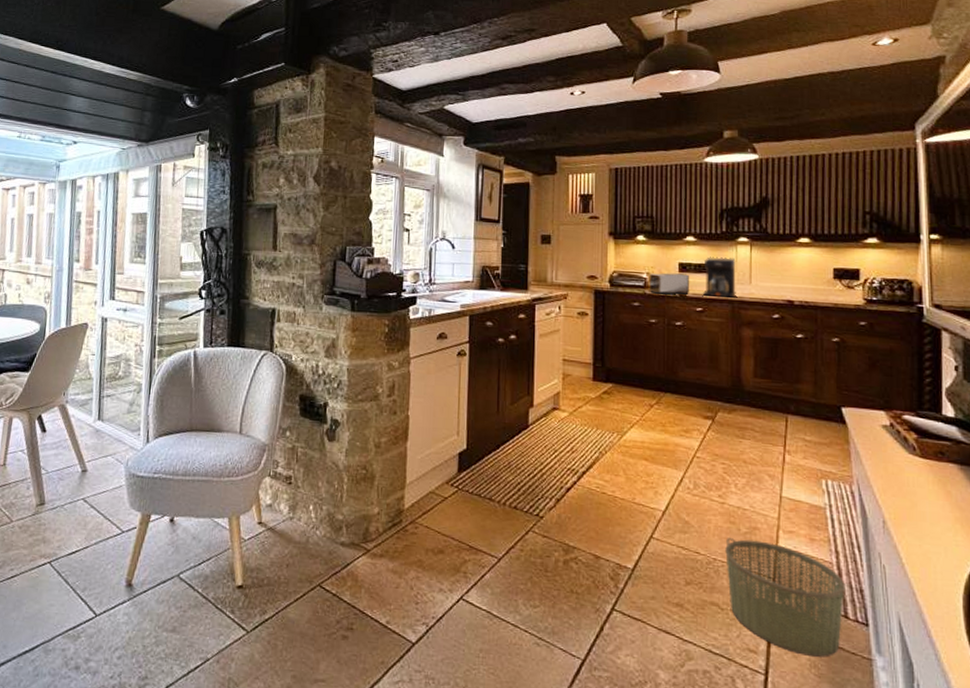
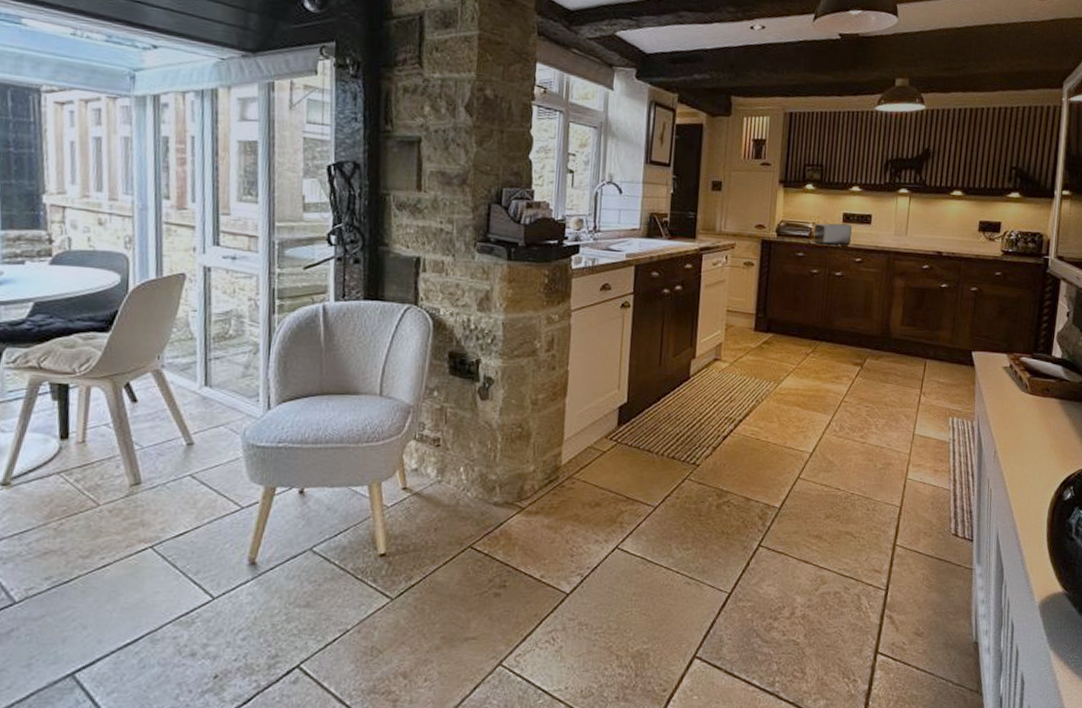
coffee maker: present [702,258,736,299] -> none [862,208,895,249]
basket: present [725,538,846,657] -> none [862,474,959,571]

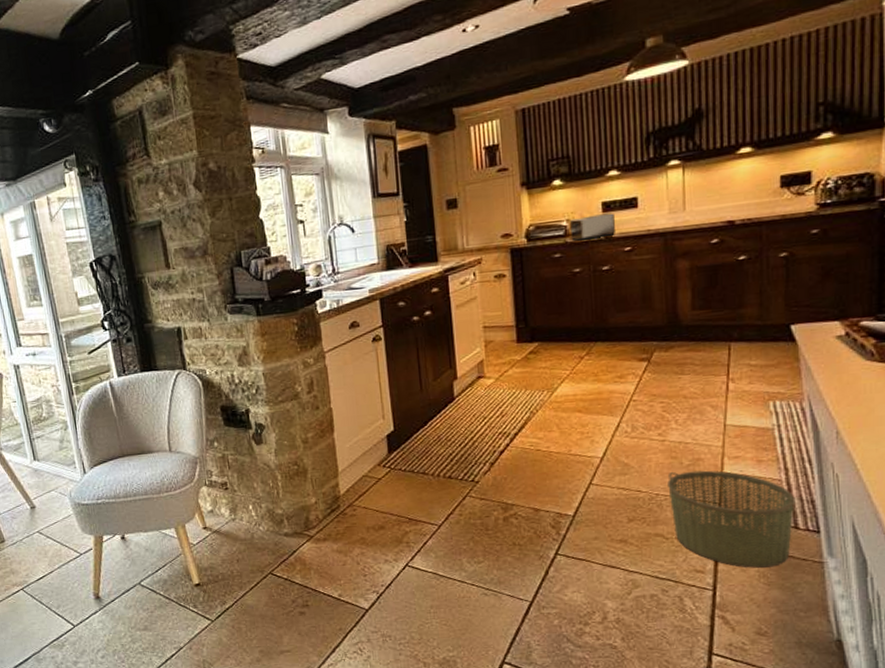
basket: none [862,474,959,571] -> present [668,470,796,568]

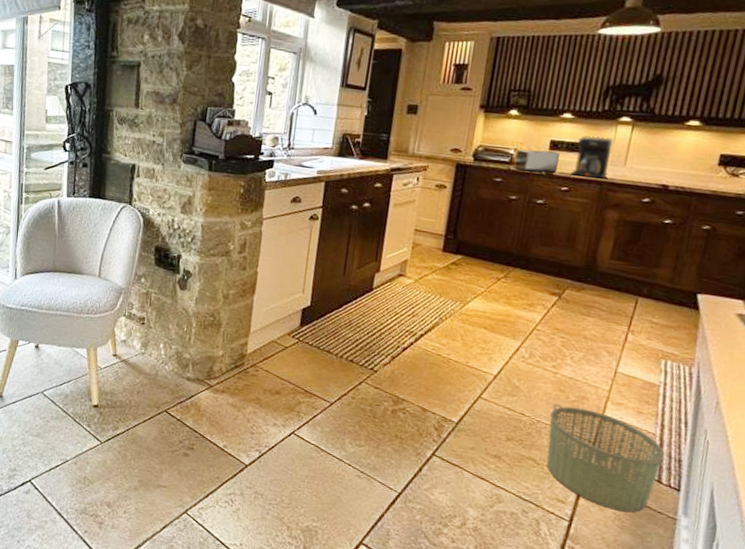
coffee maker: none [630,187,669,234] -> present [570,136,614,180]

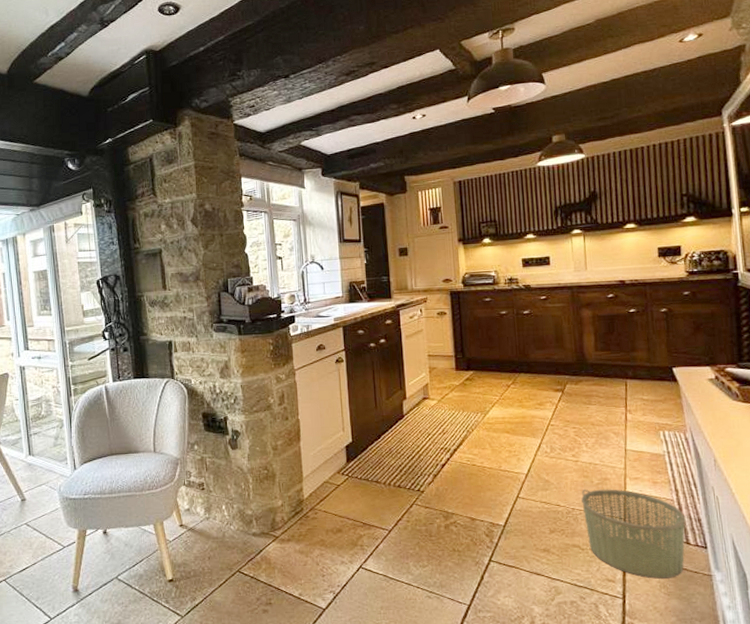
toaster: present [515,149,560,174] -> none [497,268,533,289]
coffee maker: present [570,136,614,180] -> none [544,250,574,286]

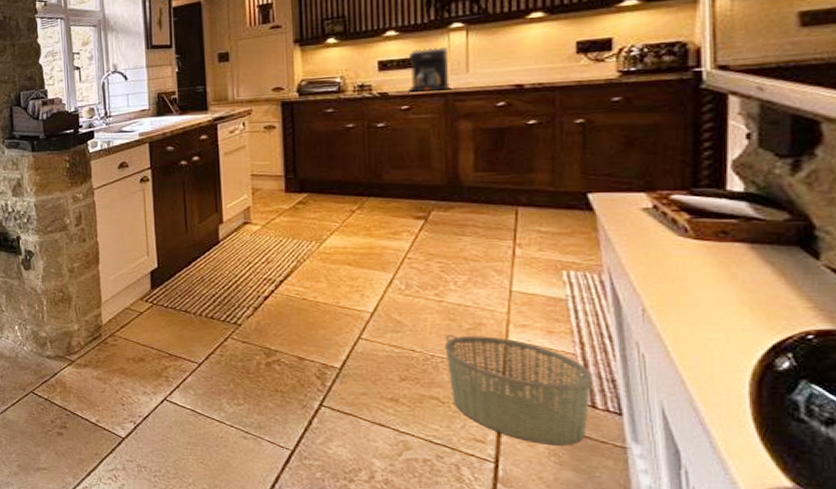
coffee maker: none [544,250,574,286] -> present [408,48,450,93]

